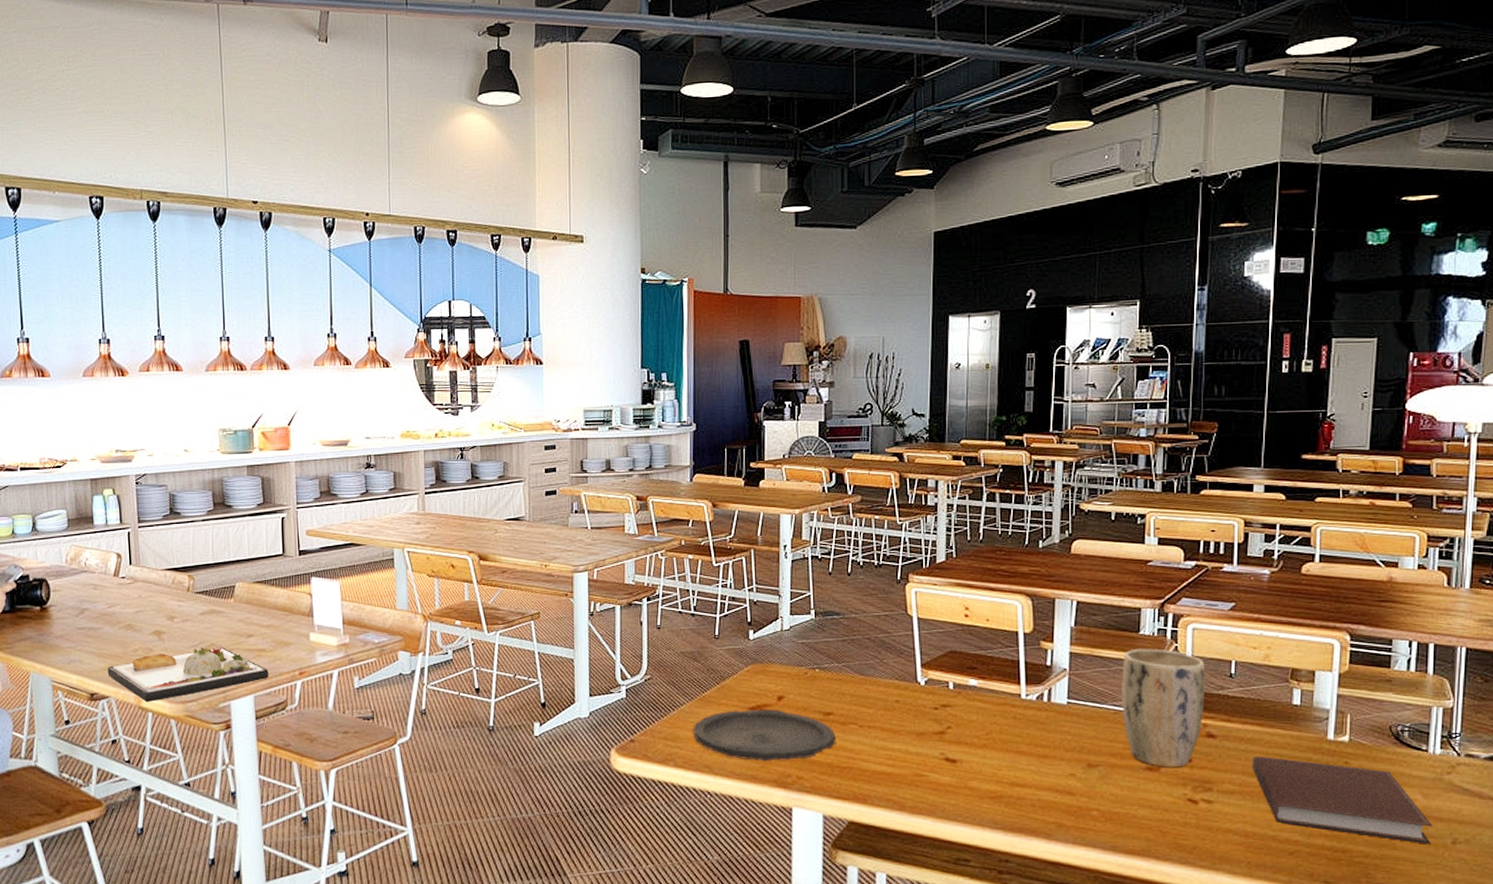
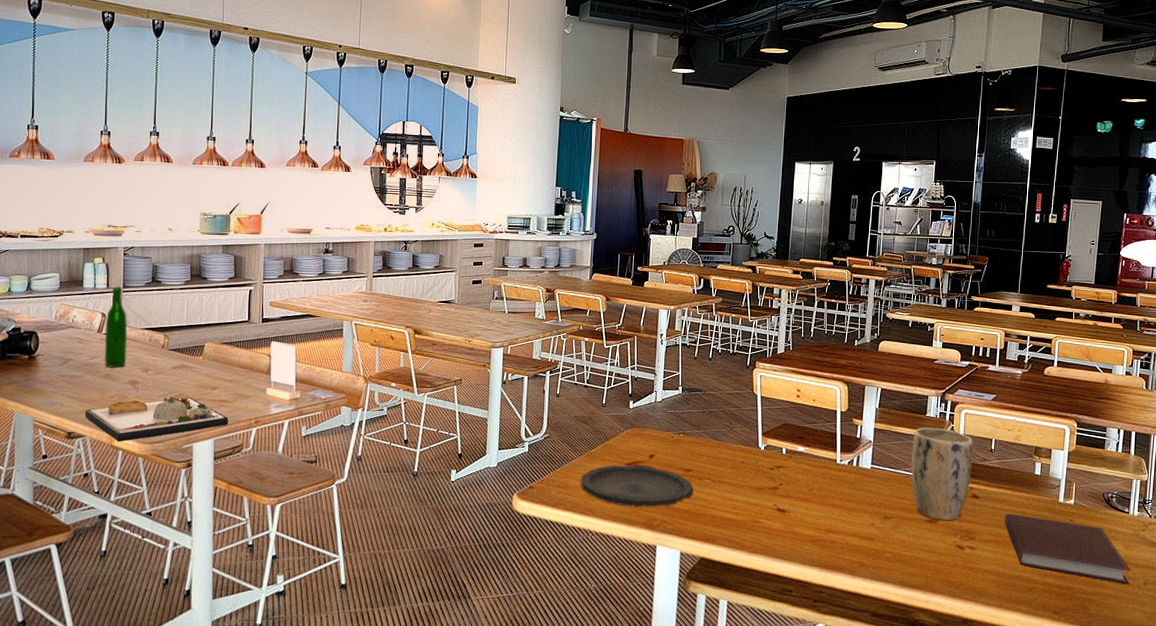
wine bottle: none [121,521,149,618] -> present [104,286,128,369]

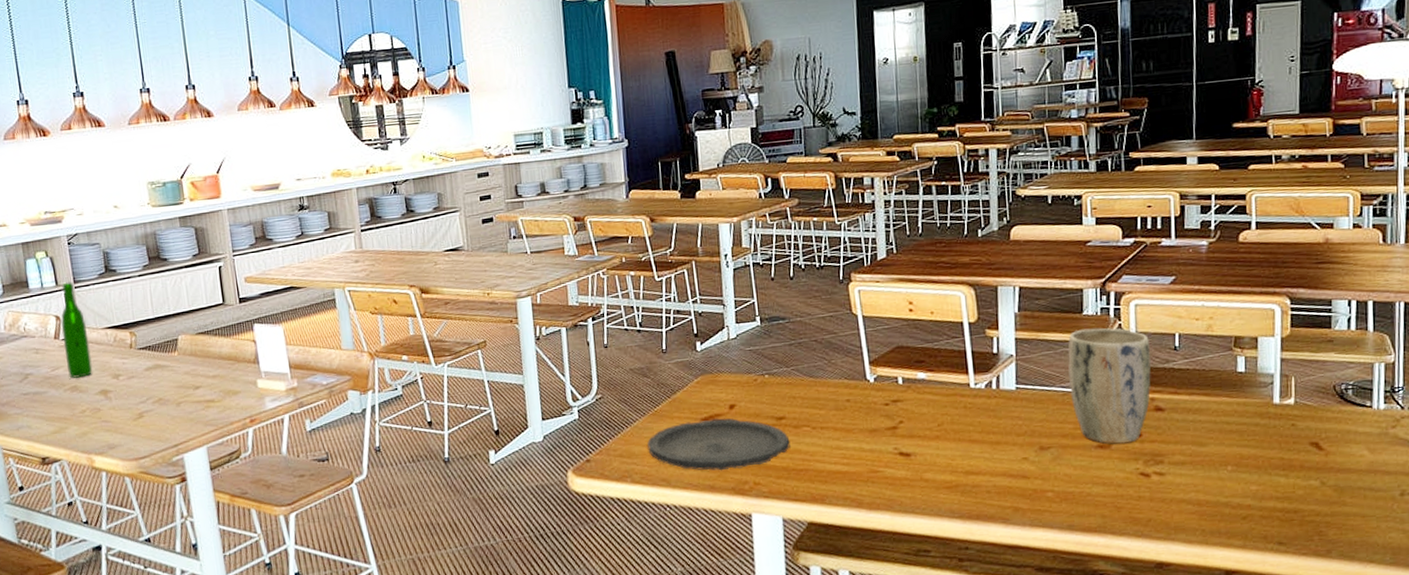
dinner plate: present [85,395,229,442] -> none [56,401,220,463]
notebook: present [1004,513,1131,585] -> none [1200,425,1381,499]

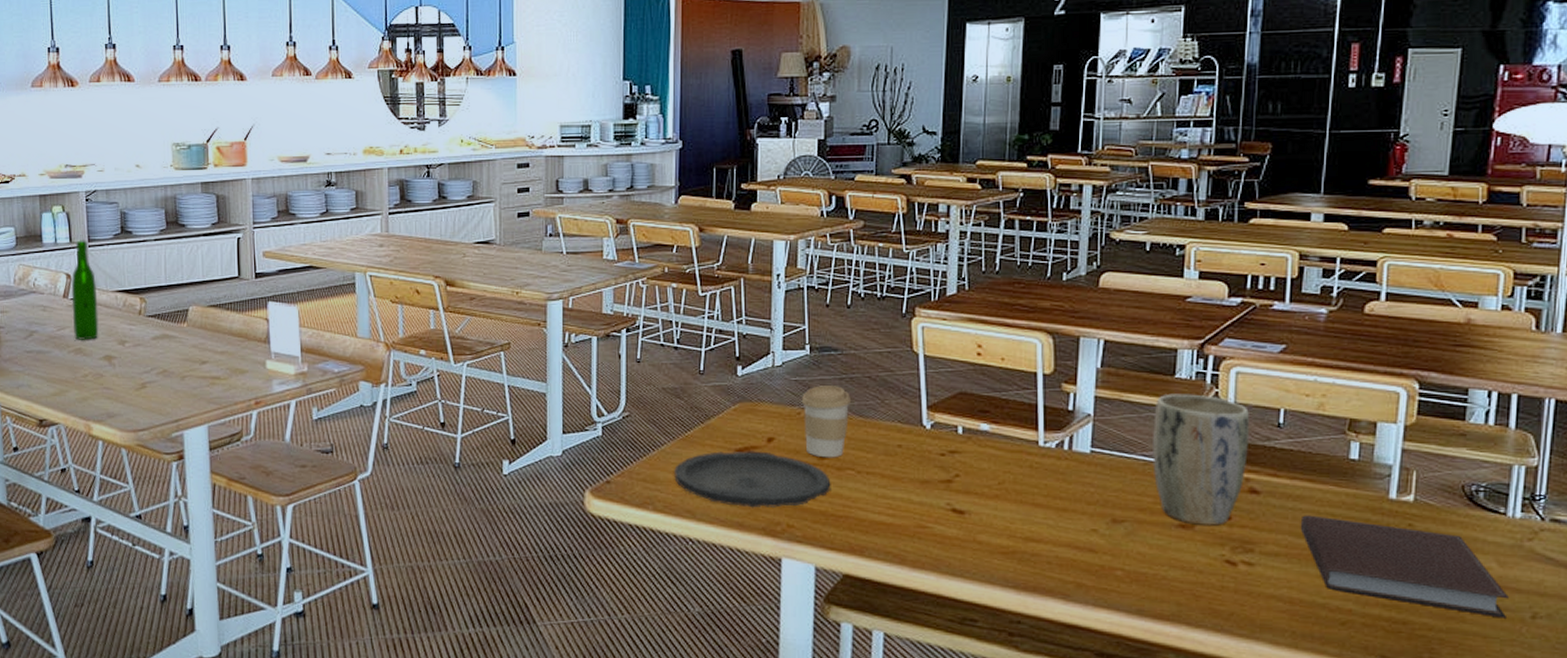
coffee cup: none [757,351,801,418] -> present [802,386,850,458]
notebook: none [1200,425,1381,499] -> present [1300,515,1509,619]

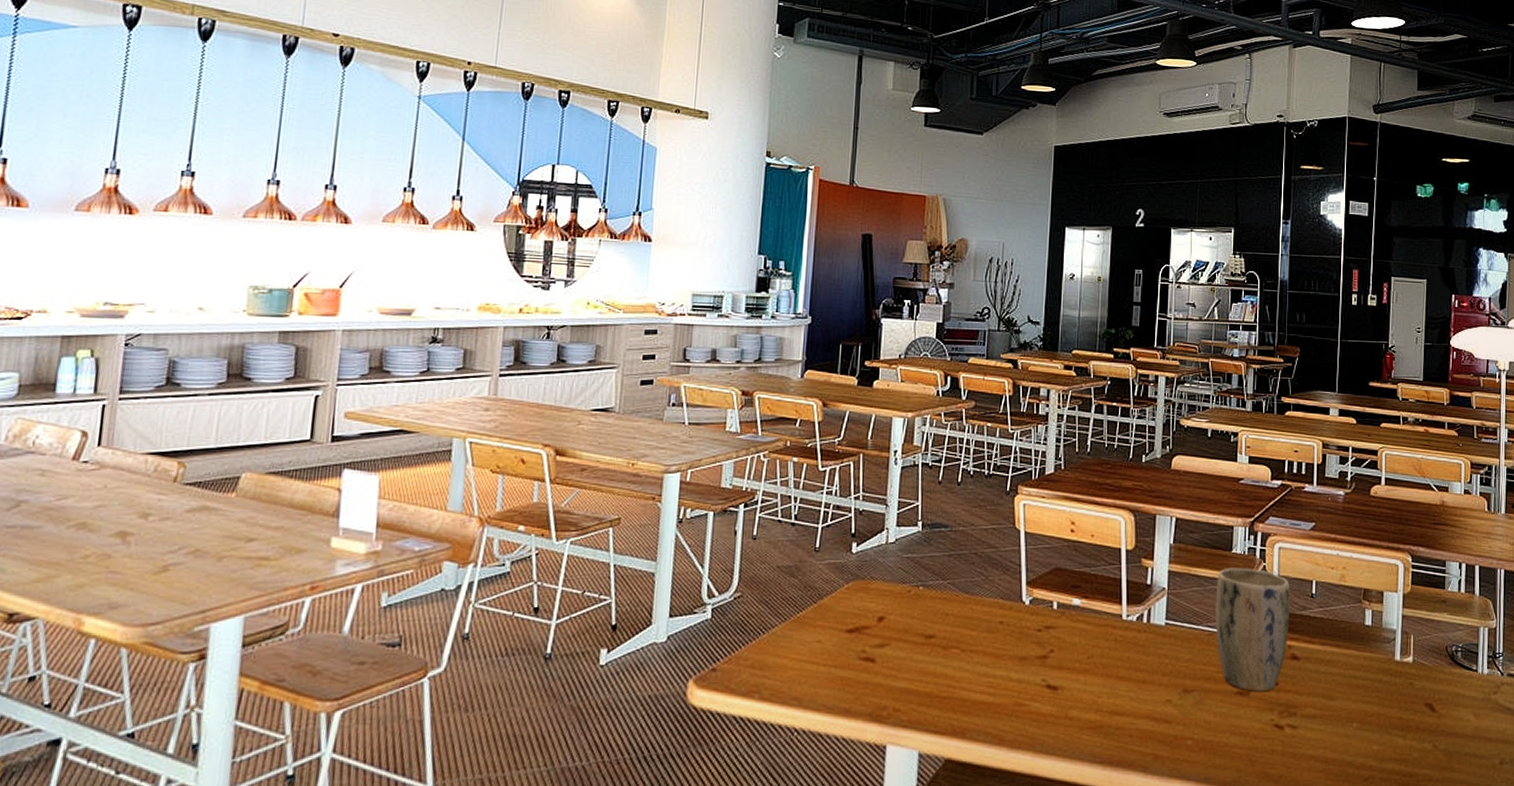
wine bottle: present [71,240,99,341] -> none [79,391,122,514]
plate: present [674,451,831,508] -> none [783,631,937,693]
coffee cup: present [802,386,850,458] -> none [913,562,958,637]
notebook: present [1300,515,1509,619] -> none [1331,678,1484,766]

